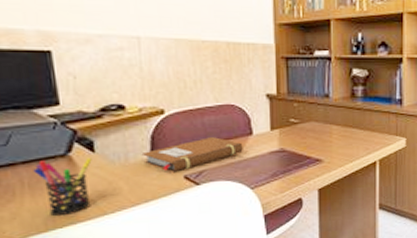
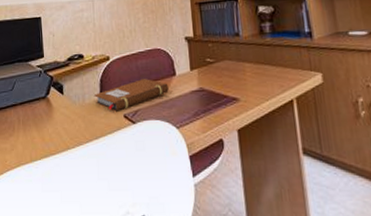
pen holder: present [33,157,92,216] -> none [26,99,61,148]

